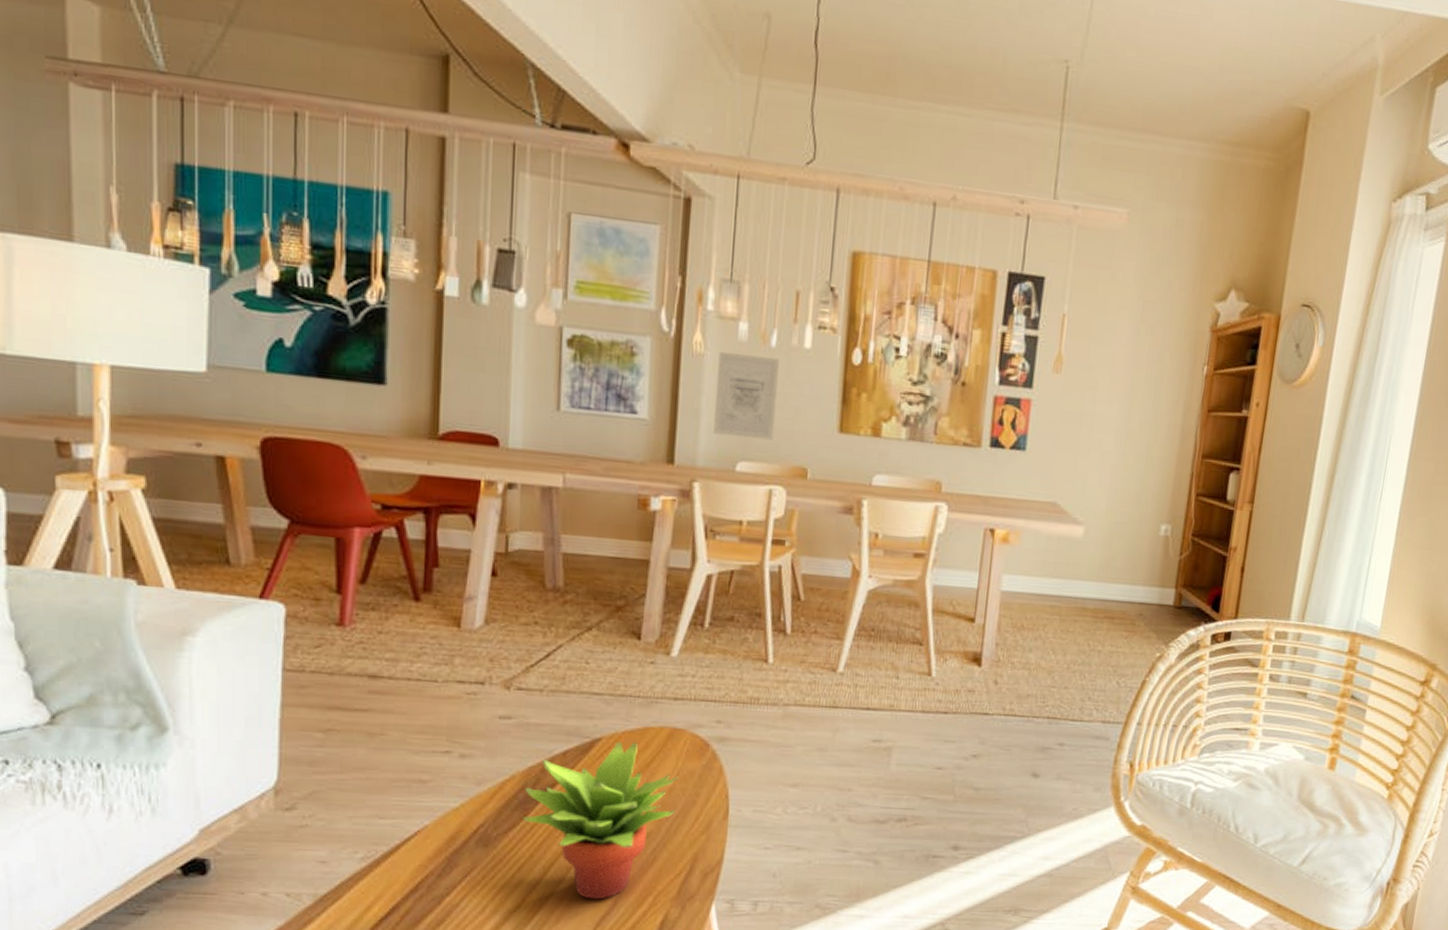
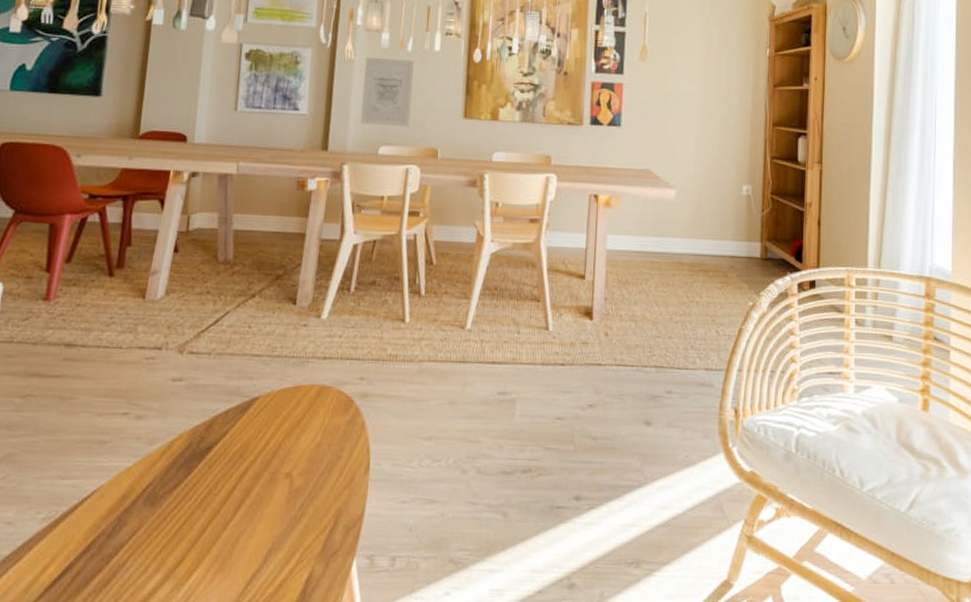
succulent plant: present [522,741,679,900] -> none [186,399,326,557]

